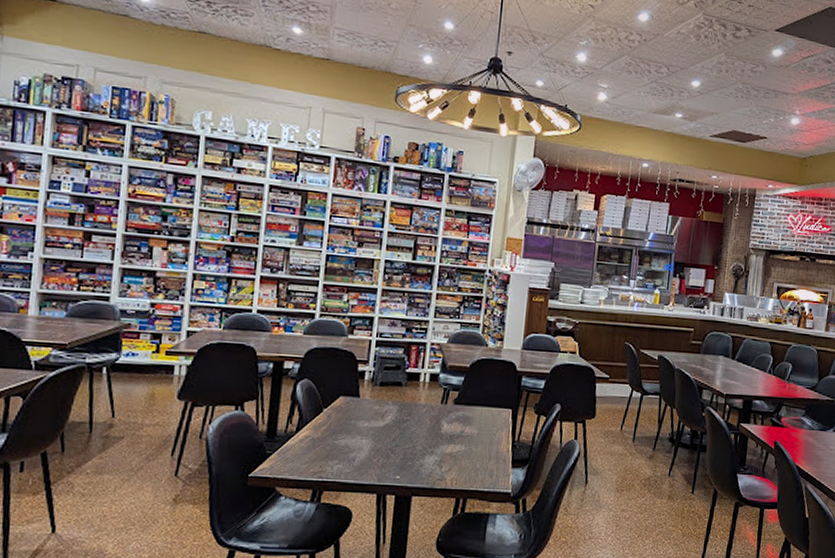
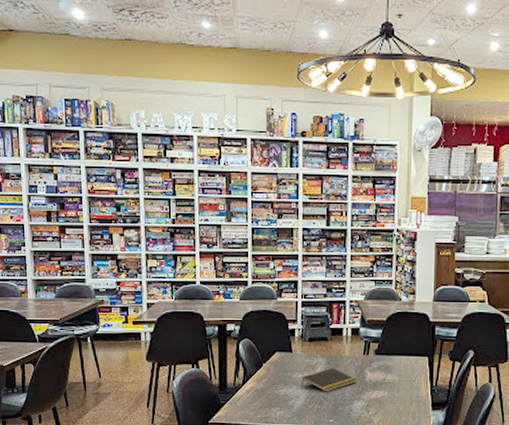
notepad: none [367,417,431,444] -> present [302,368,357,392]

